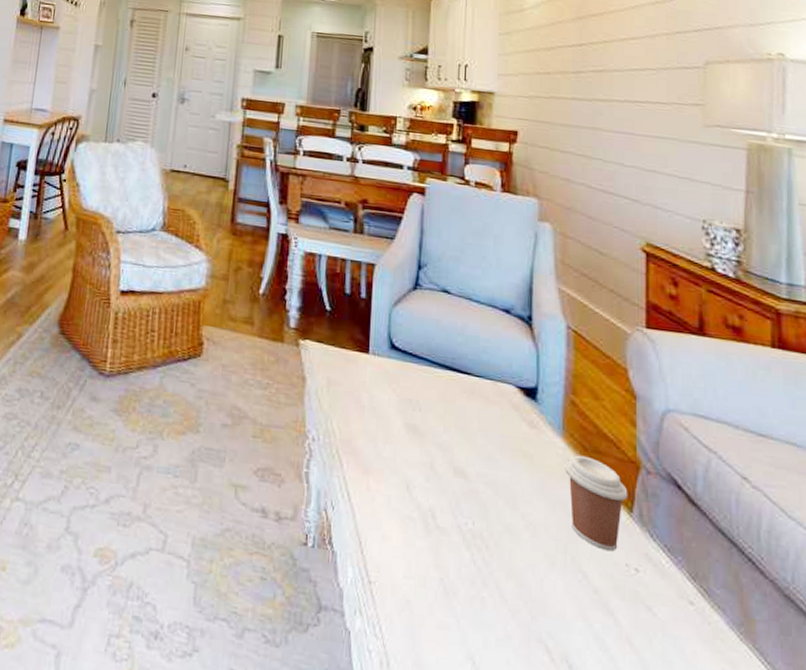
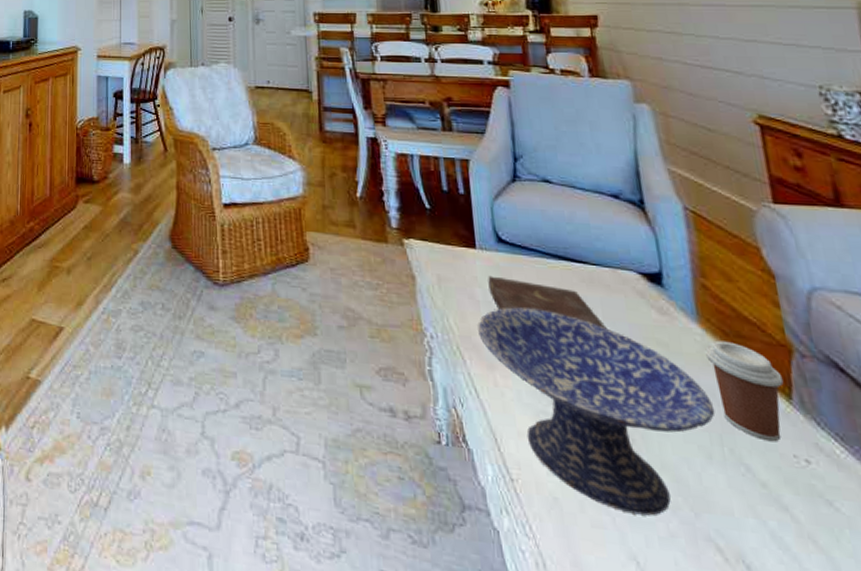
decorative bowl: none [359,413,564,619] -> present [477,307,715,516]
book: none [375,381,480,439] -> present [488,275,607,329]

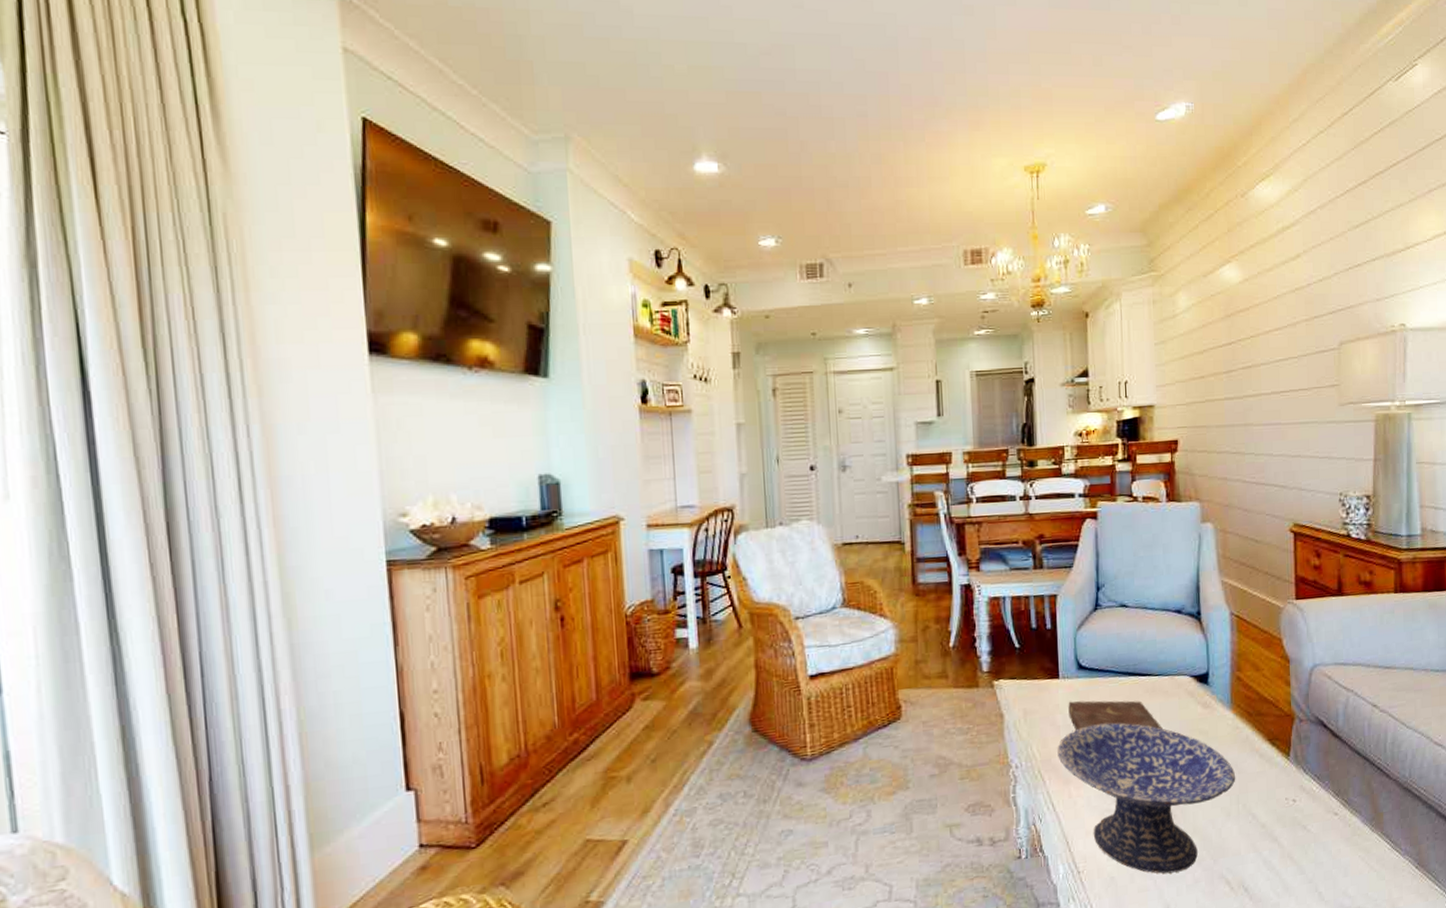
coffee cup: present [705,340,784,442] -> none [1234,720,1286,793]

